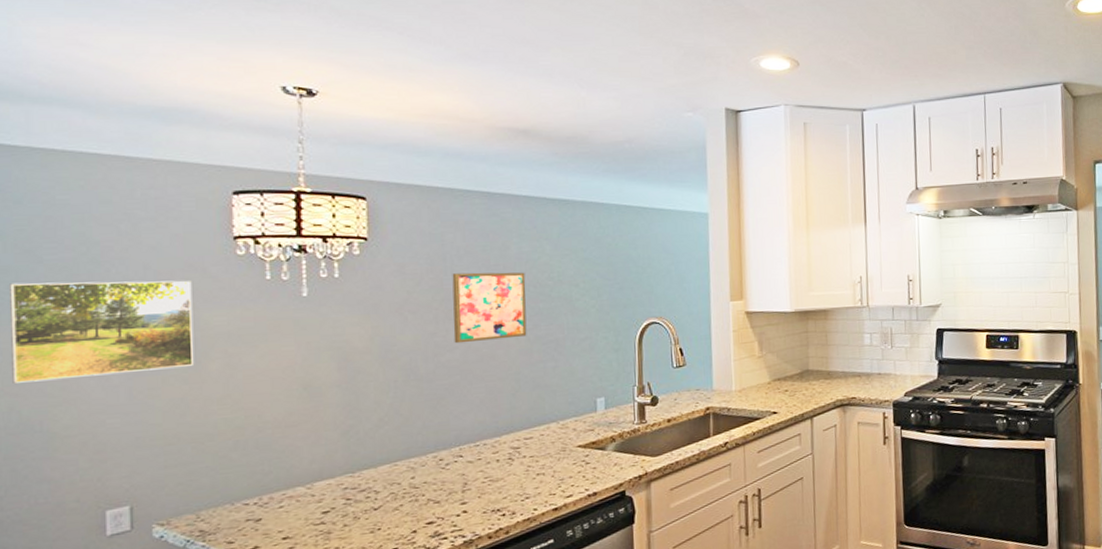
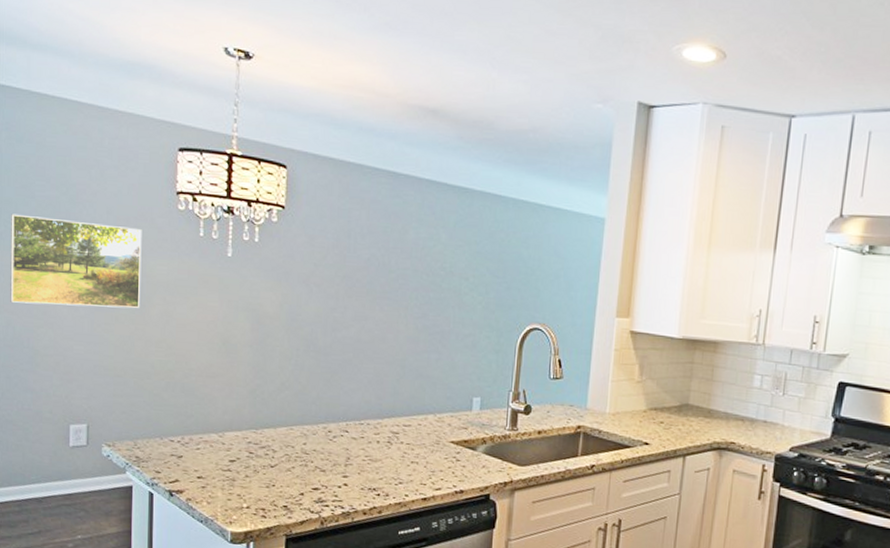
wall art: present [452,272,527,344] -> none [350,251,420,324]

